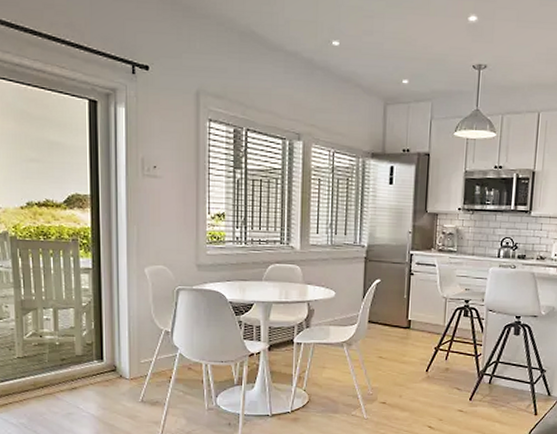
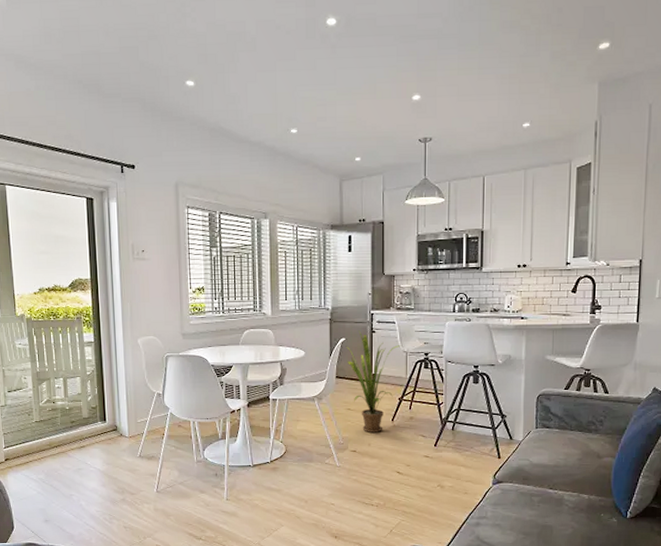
house plant: none [380,272,441,383] -> present [345,330,401,432]

